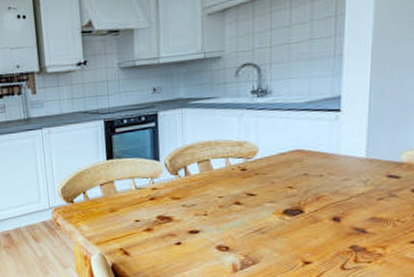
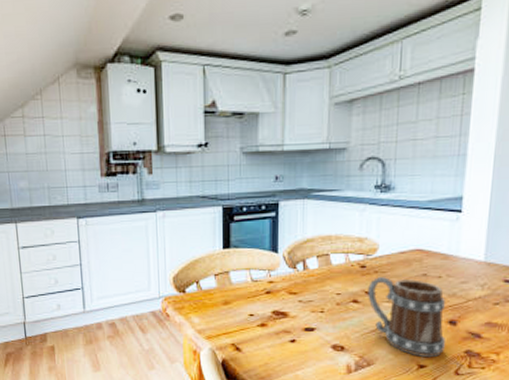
mug: none [250,178,331,254] -> present [368,277,446,358]

